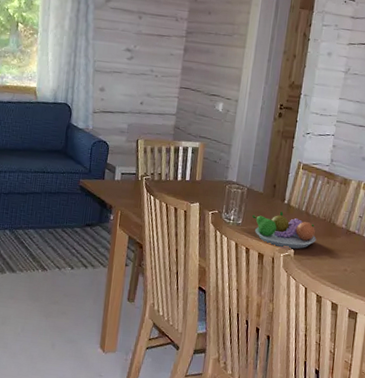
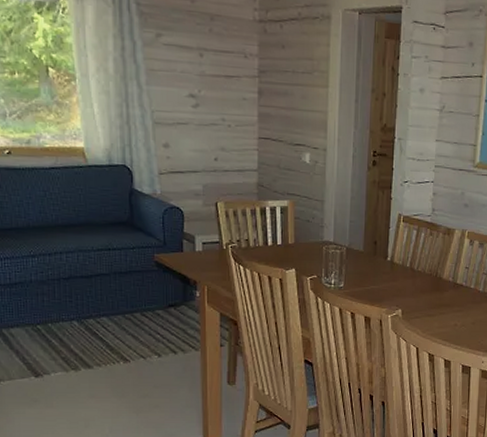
fruit bowl: present [252,211,317,249] -> none [355,269,424,309]

